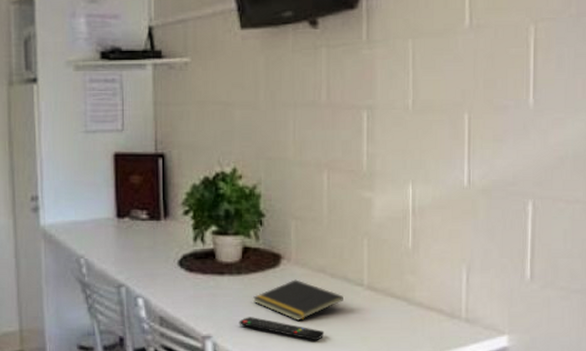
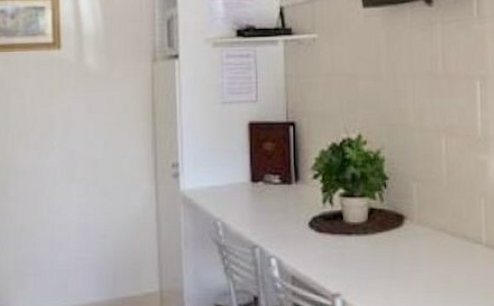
remote control: present [239,317,325,341] -> none [366,275,447,298]
notepad: present [252,279,343,321] -> none [378,238,464,278]

